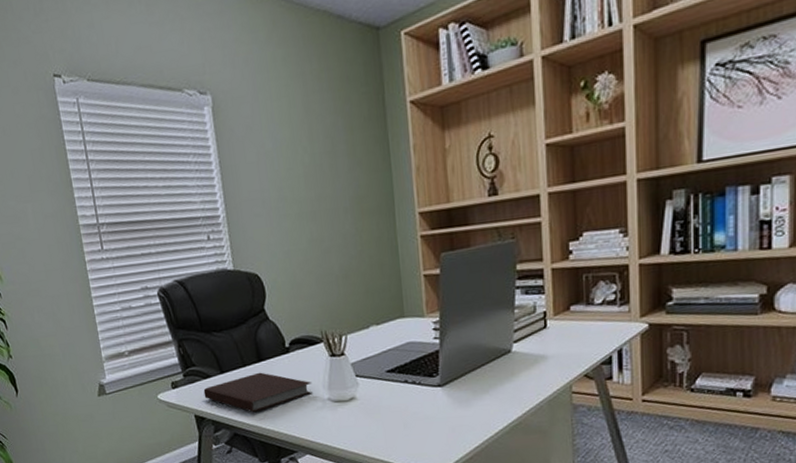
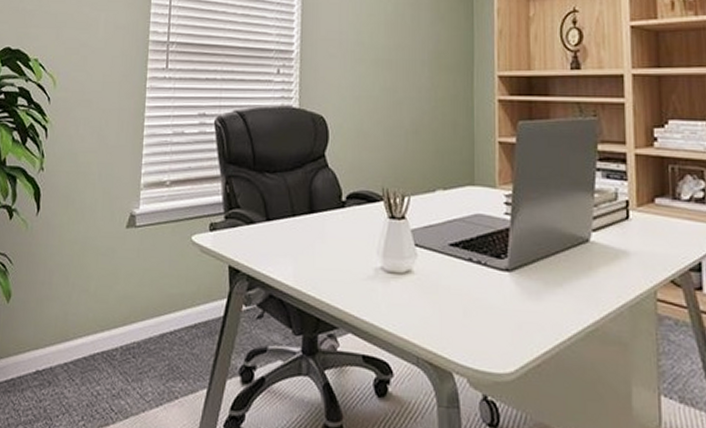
notebook: present [203,372,312,413] -> none [243,225,364,273]

